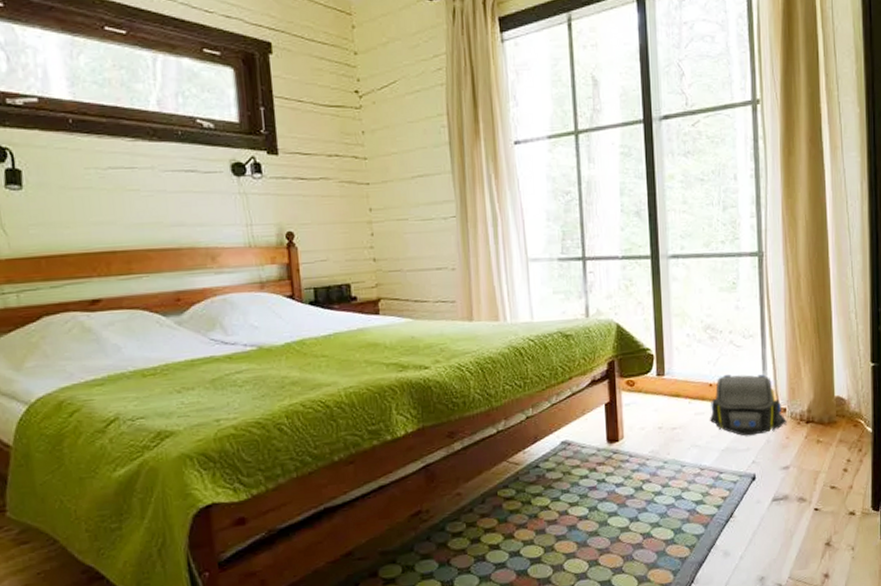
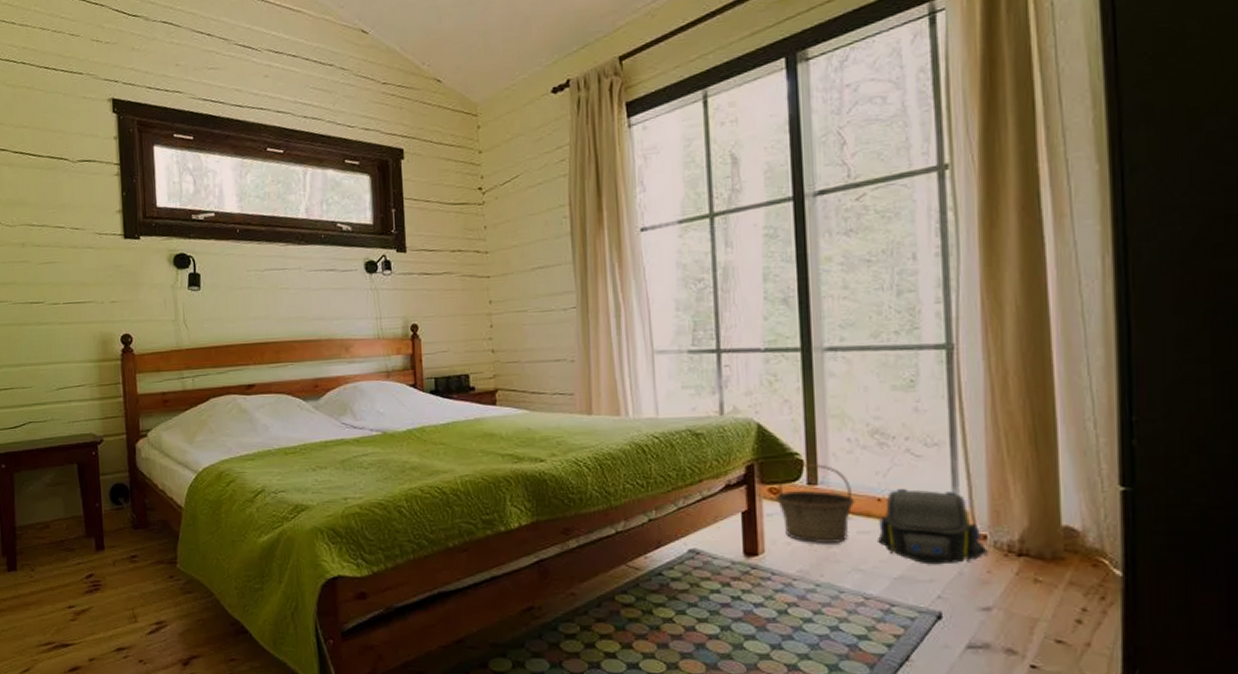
basket: none [632,357,693,426] -> present [776,464,855,543]

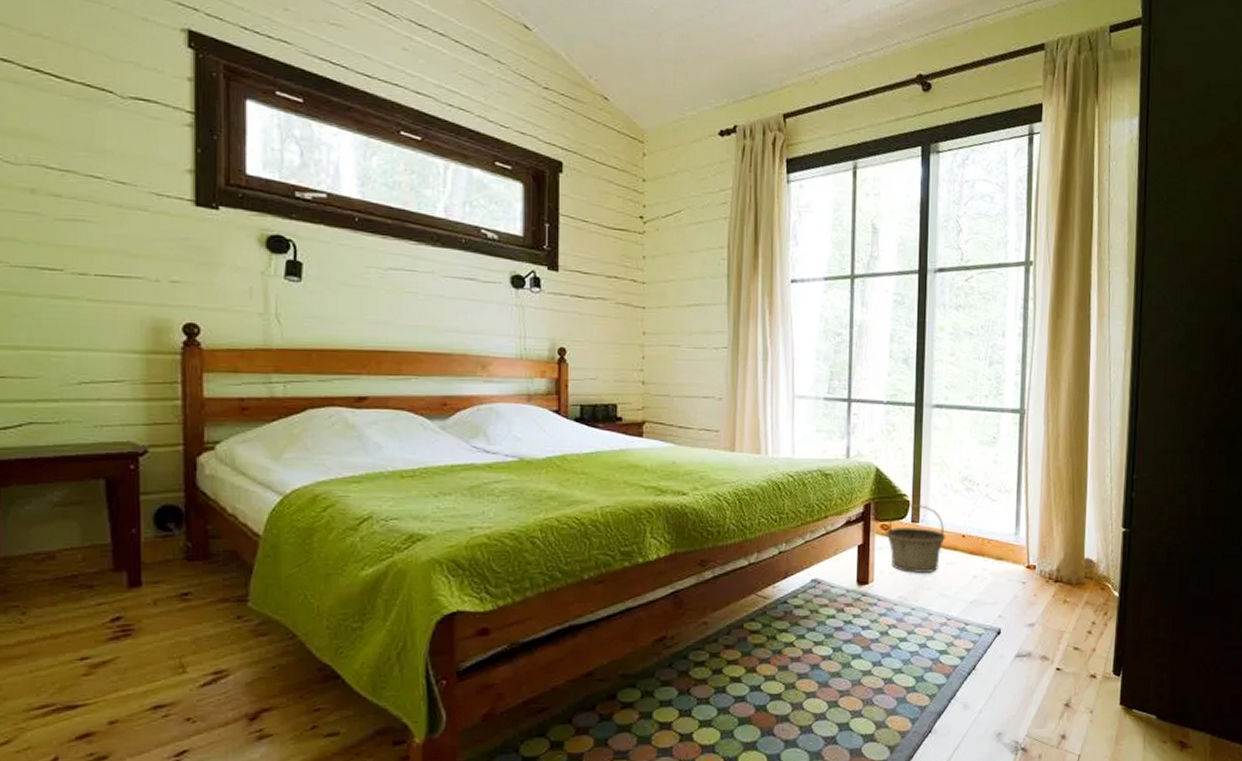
shoulder bag: present [878,488,988,565] -> none [960,526,1036,590]

